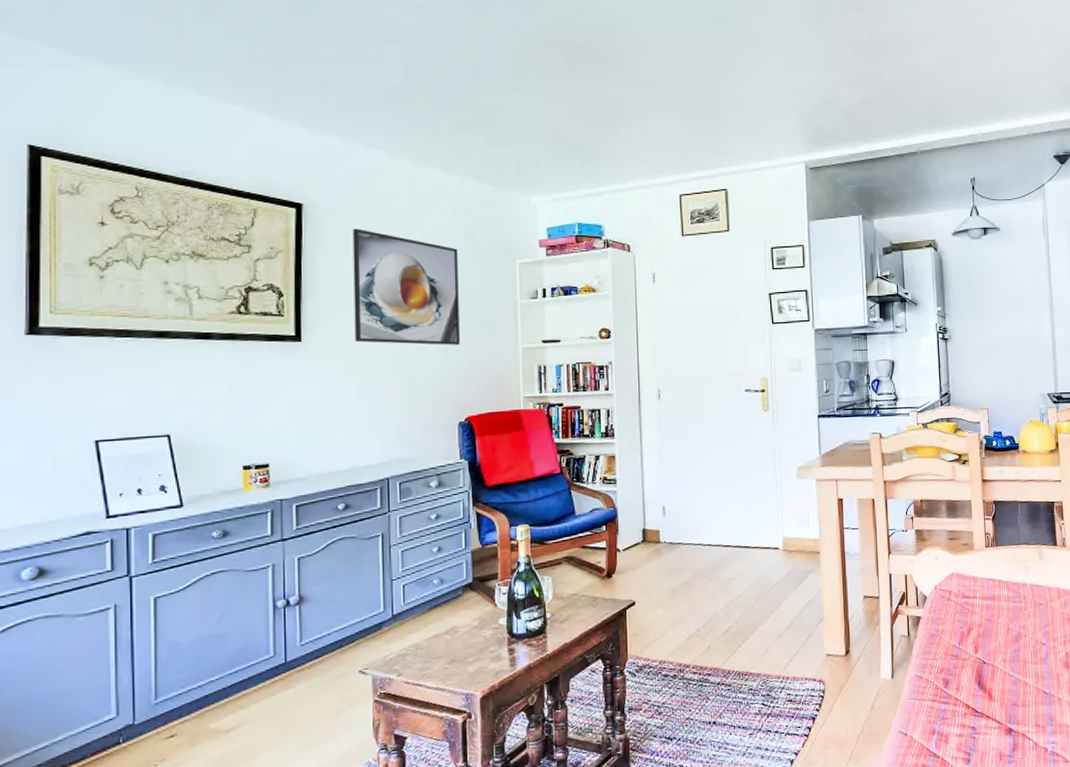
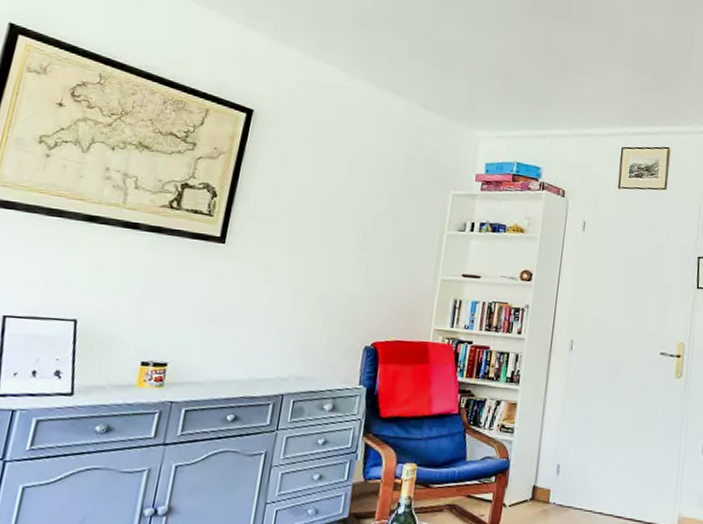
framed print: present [352,228,460,345] -> none [277,140,395,268]

